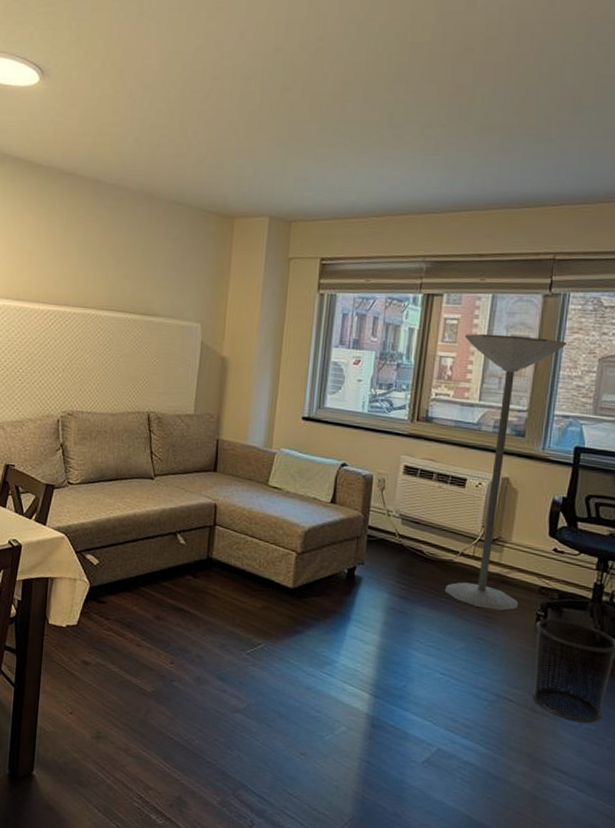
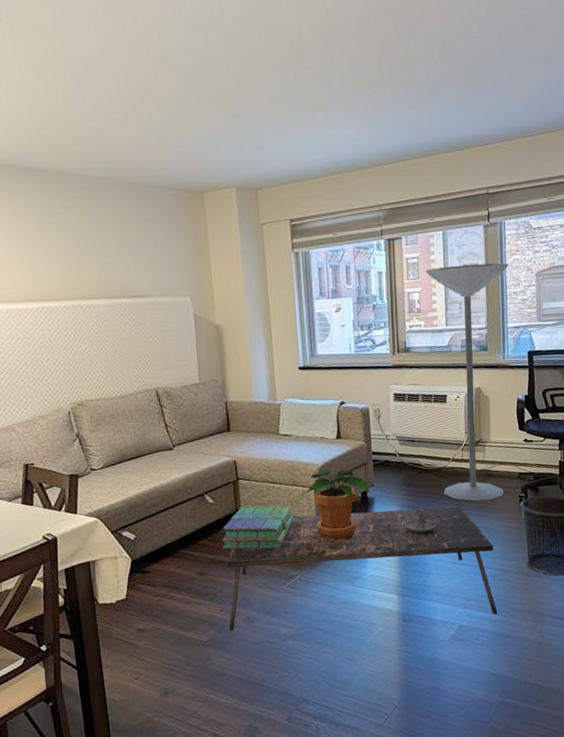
coffee table: none [176,579,495,747] -> present [227,506,498,631]
stack of books: none [185,555,268,610] -> present [221,505,294,550]
potted plant: none [287,534,359,616] -> present [306,469,370,540]
candle holder: none [391,601,438,631] -> present [404,508,443,533]

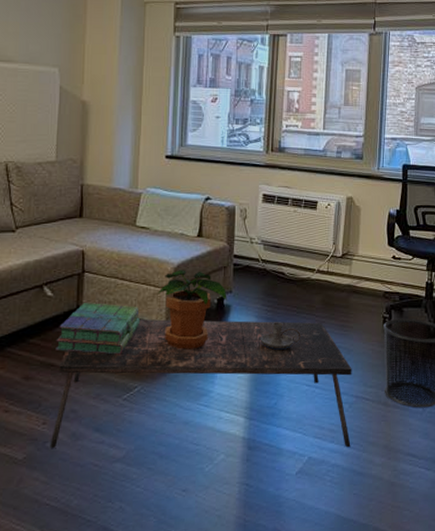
floor lamp: present [426,263,509,502] -> none [305,69,390,319]

